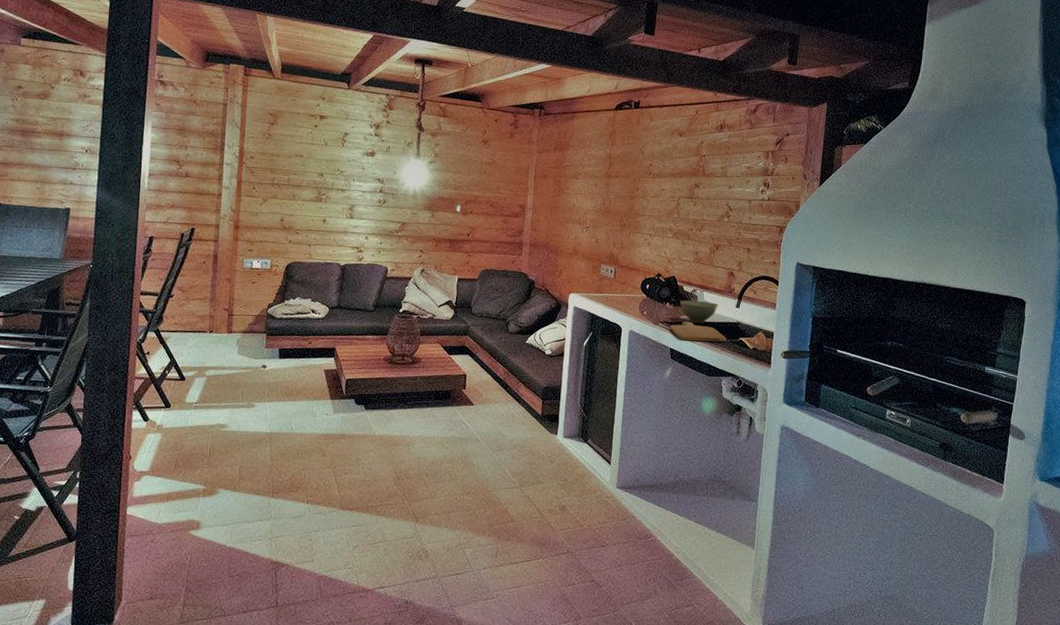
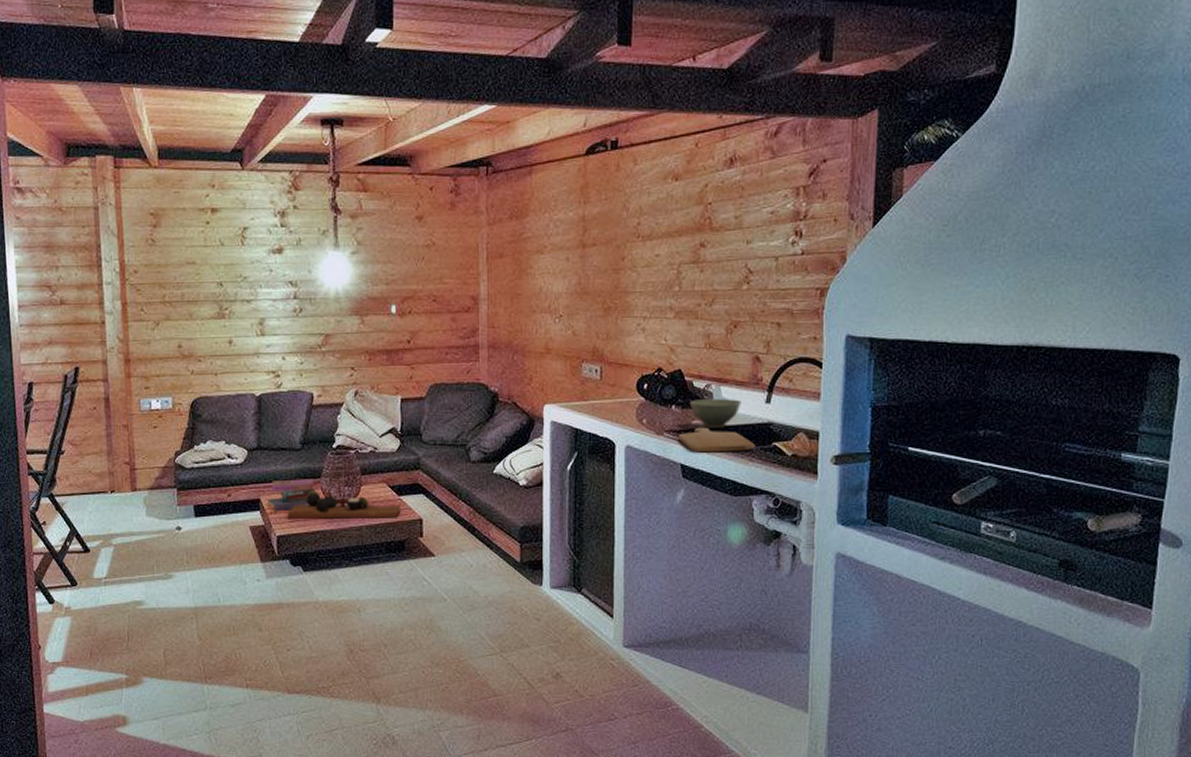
books: none [340,334,382,359] -> present [266,479,316,511]
decorative tray: none [356,344,450,372] -> present [287,490,401,519]

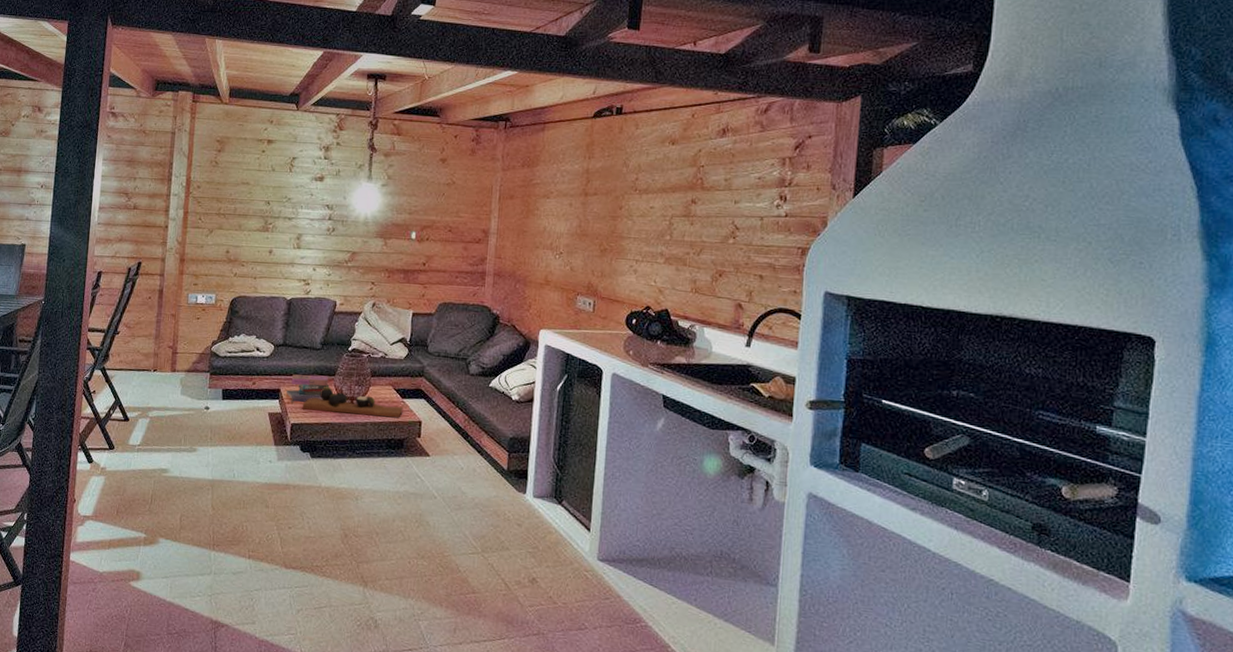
chopping board: present [678,427,755,453] -> none [661,362,734,389]
bowl: present [689,399,741,428] -> none [673,337,723,366]

